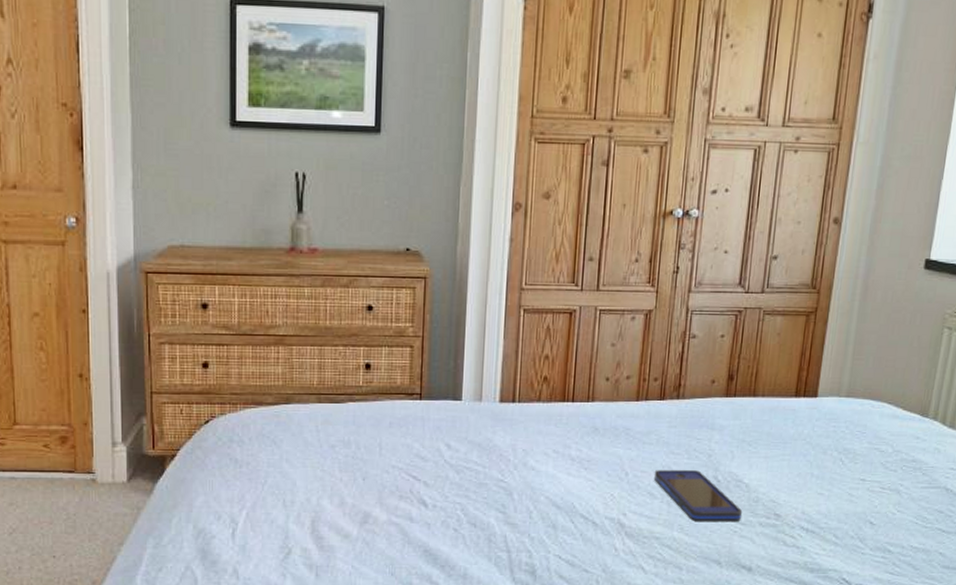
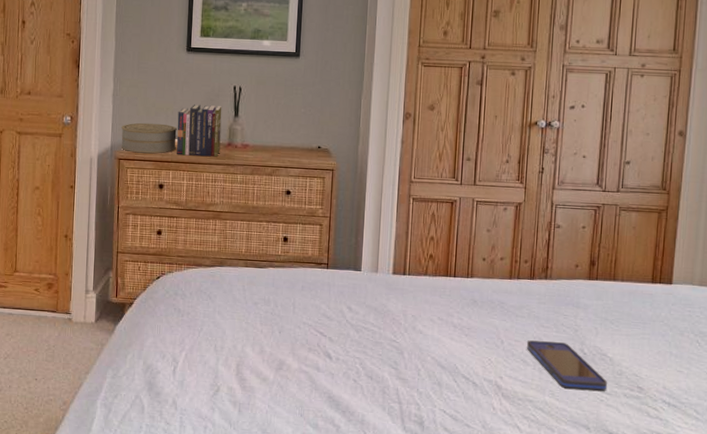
decorative box: none [147,223,222,264] -> present [121,122,177,154]
books: none [222,198,281,266] -> present [177,105,222,157]

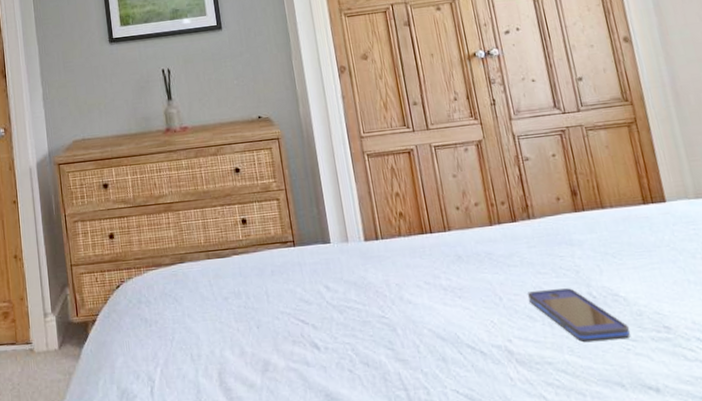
decorative box: present [121,122,177,154] -> none [56,120,115,156]
books: present [177,105,222,157] -> none [110,92,160,150]

